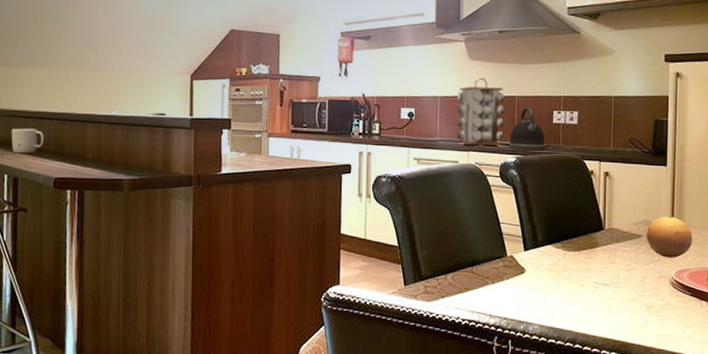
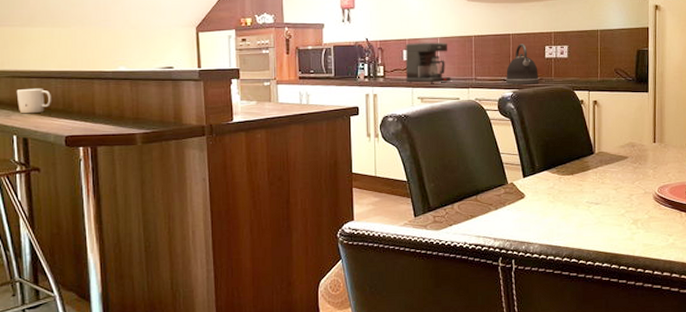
coffee maker: none [402,101,450,145] -> present [405,43,451,83]
spice rack: present [456,77,504,147] -> none [456,18,500,83]
fruit: present [646,216,693,258] -> none [631,138,673,176]

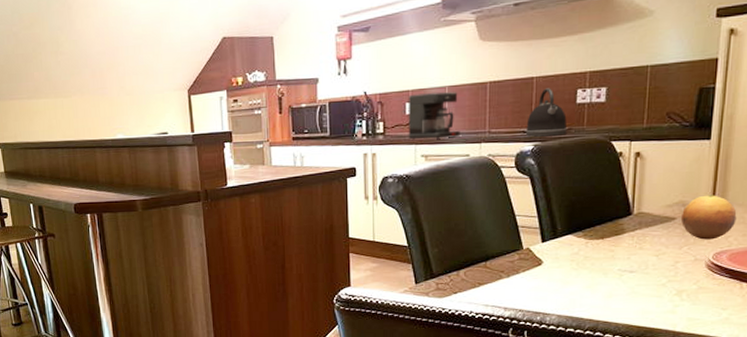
mug: present [16,88,52,114] -> none [29,158,61,184]
fruit: none [631,138,673,176] -> present [680,195,737,240]

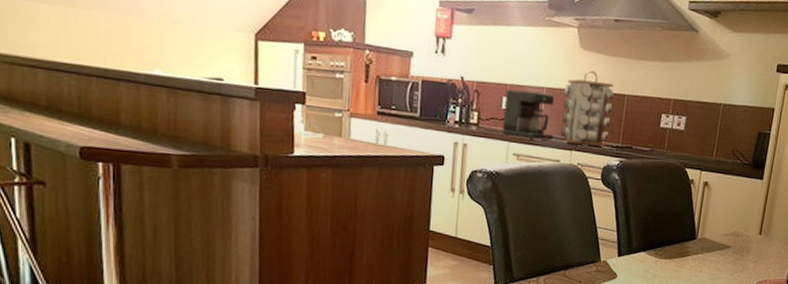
spice rack: none [467,60,521,137] -> present [560,70,614,147]
kettle: present [525,88,568,137] -> none [613,107,651,156]
fruit: present [680,195,737,240] -> none [734,229,777,270]

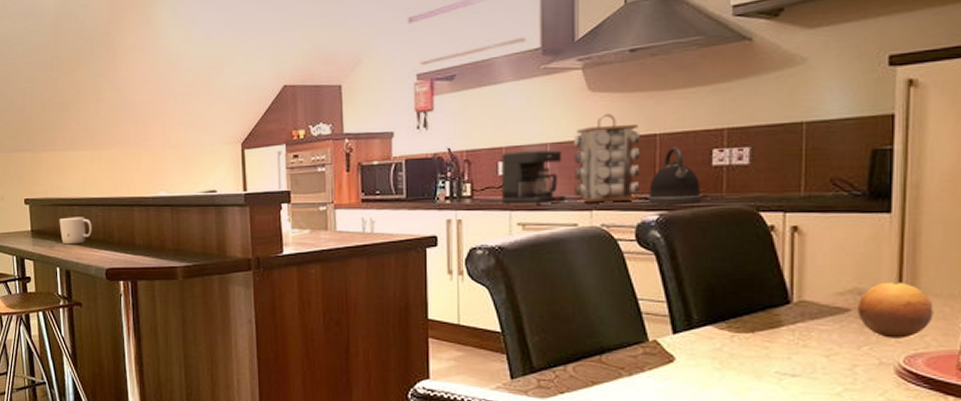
mug: none [16,80,64,114] -> present [59,217,93,245]
kettle: none [613,107,651,156] -> present [647,147,702,205]
fruit: none [734,229,777,270] -> present [856,281,934,339]

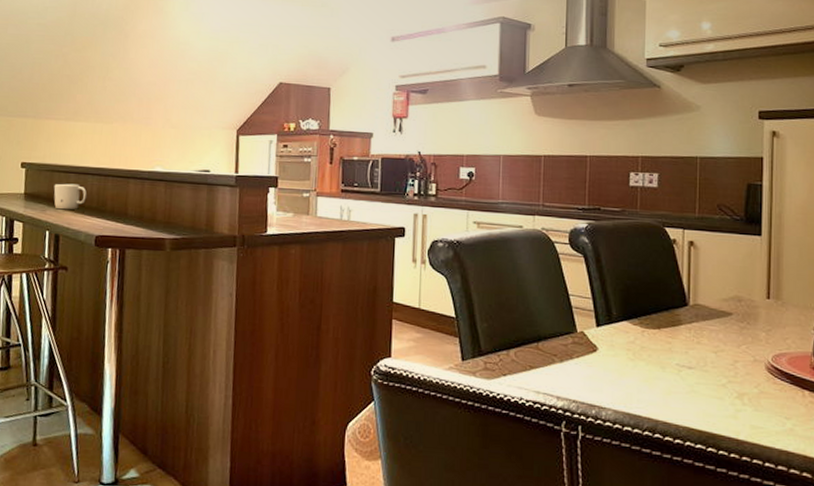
coffee maker: present [501,150,566,205] -> none [460,159,514,208]
spice rack: present [574,114,640,203] -> none [521,135,575,211]
kettle: present [647,147,702,205] -> none [579,168,621,216]
fruit: present [856,281,934,339] -> none [737,292,793,340]

